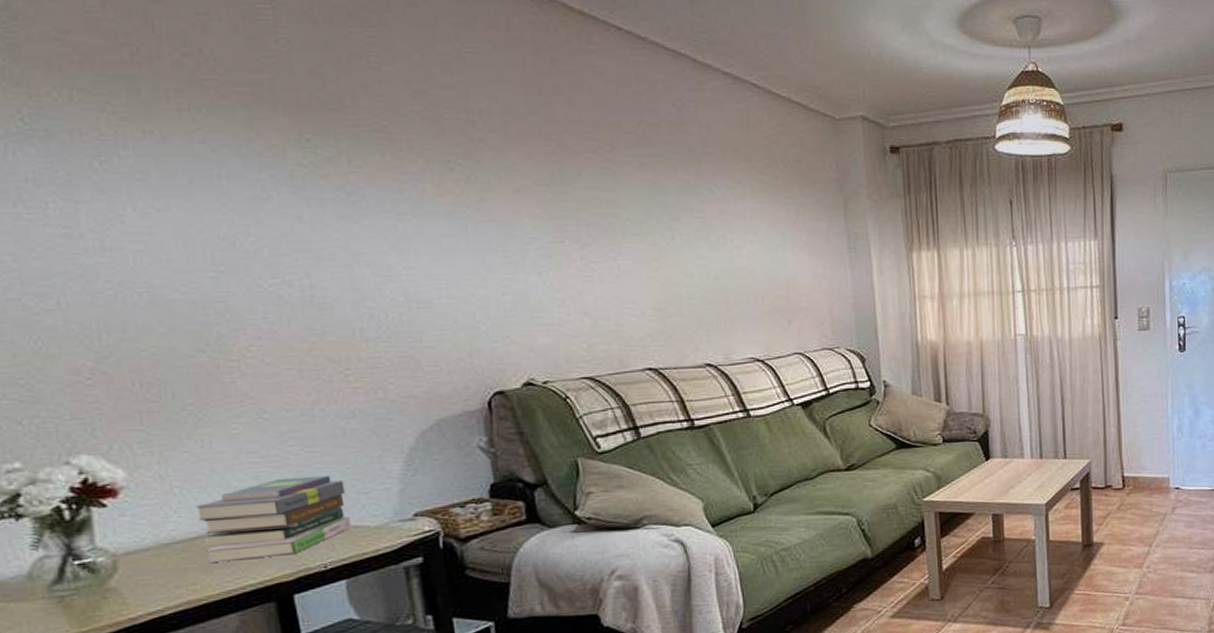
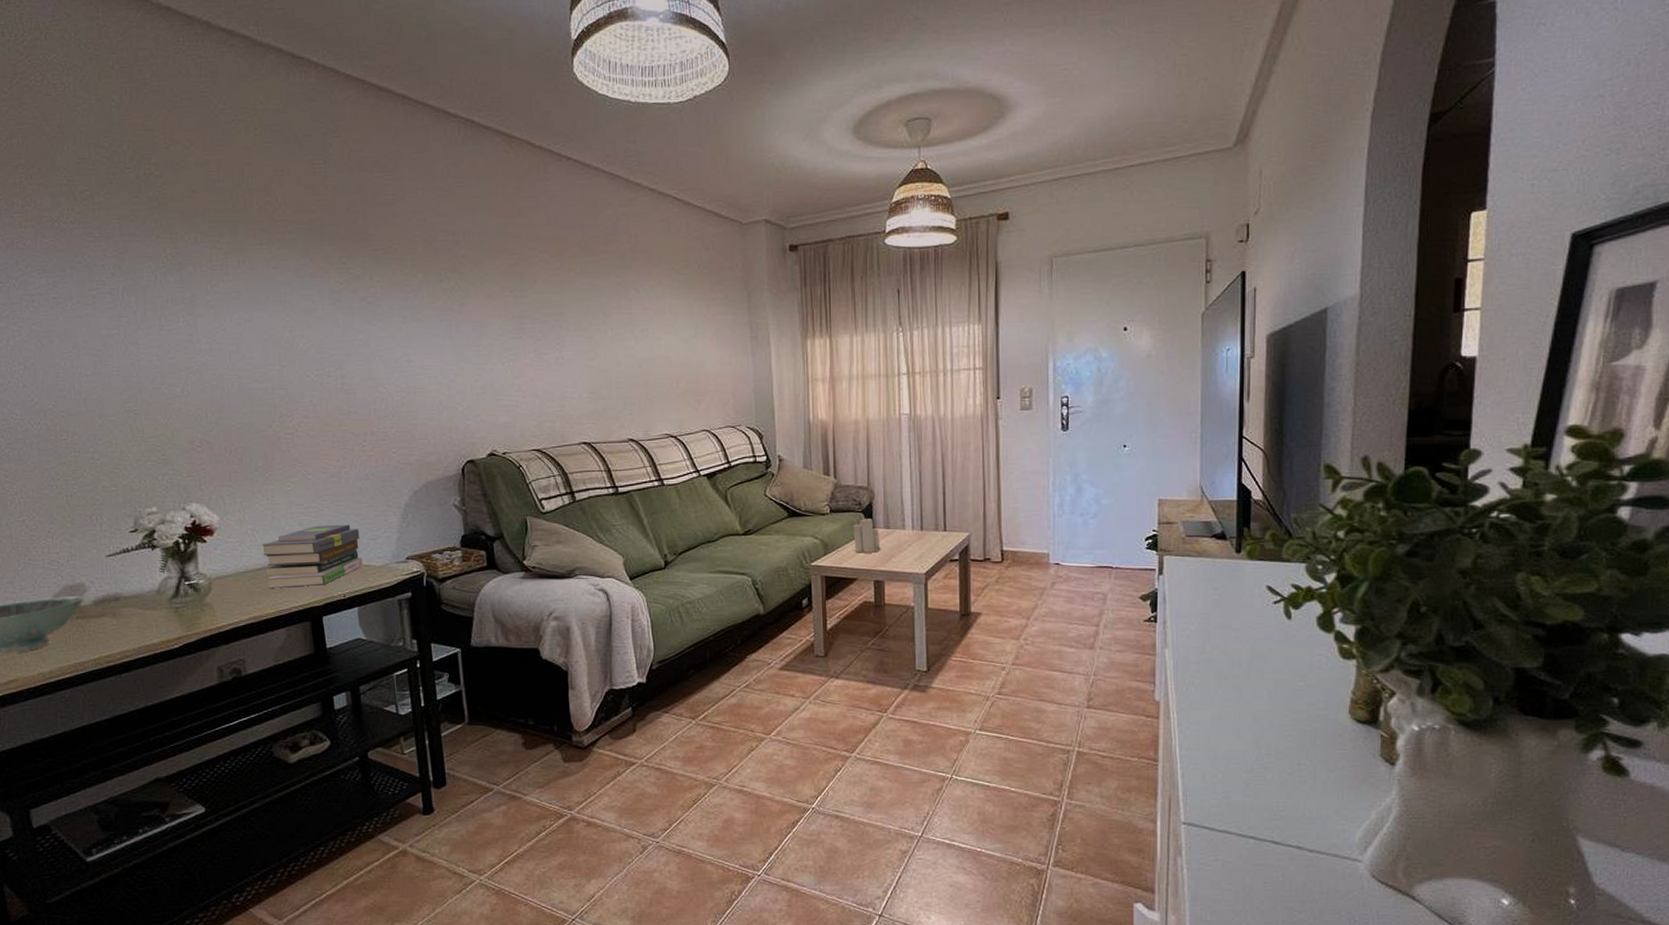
candle: none [968,445,1000,486] -> present [853,516,882,553]

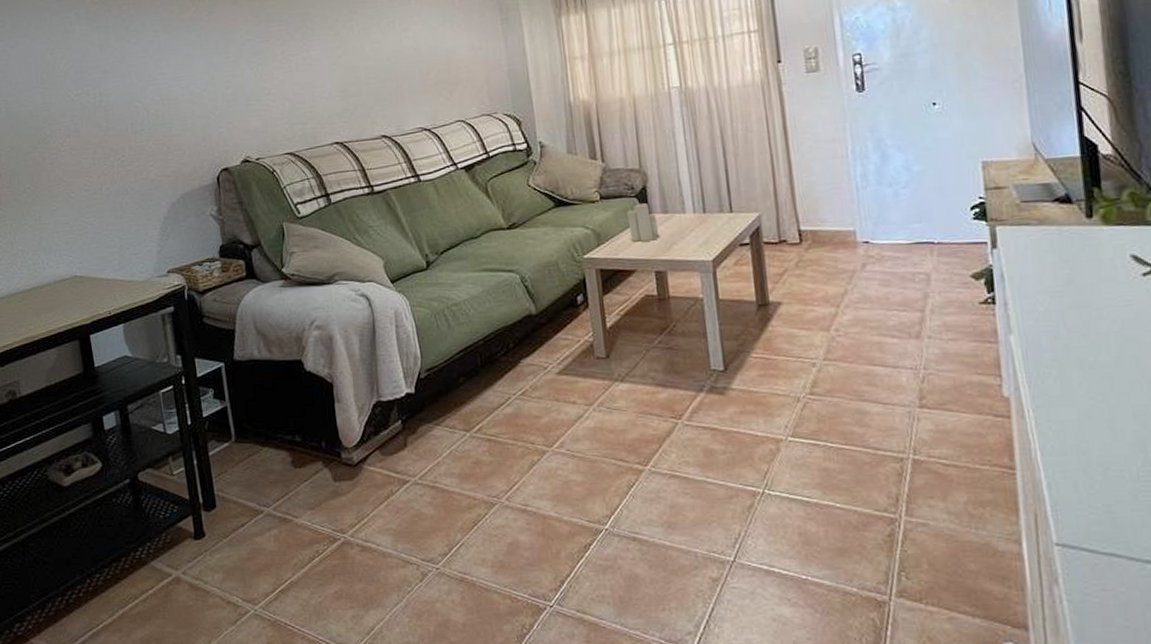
books: present [262,524,363,588] -> none [32,240,126,308]

